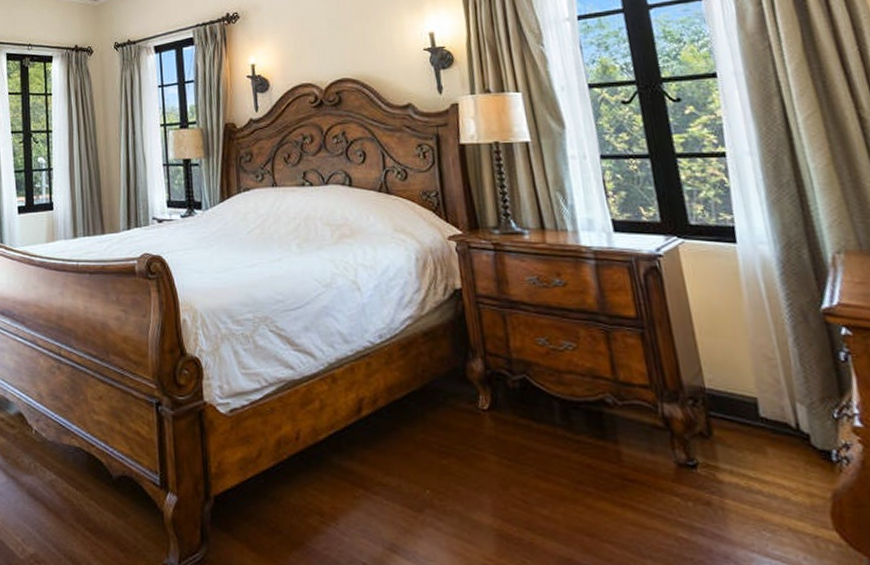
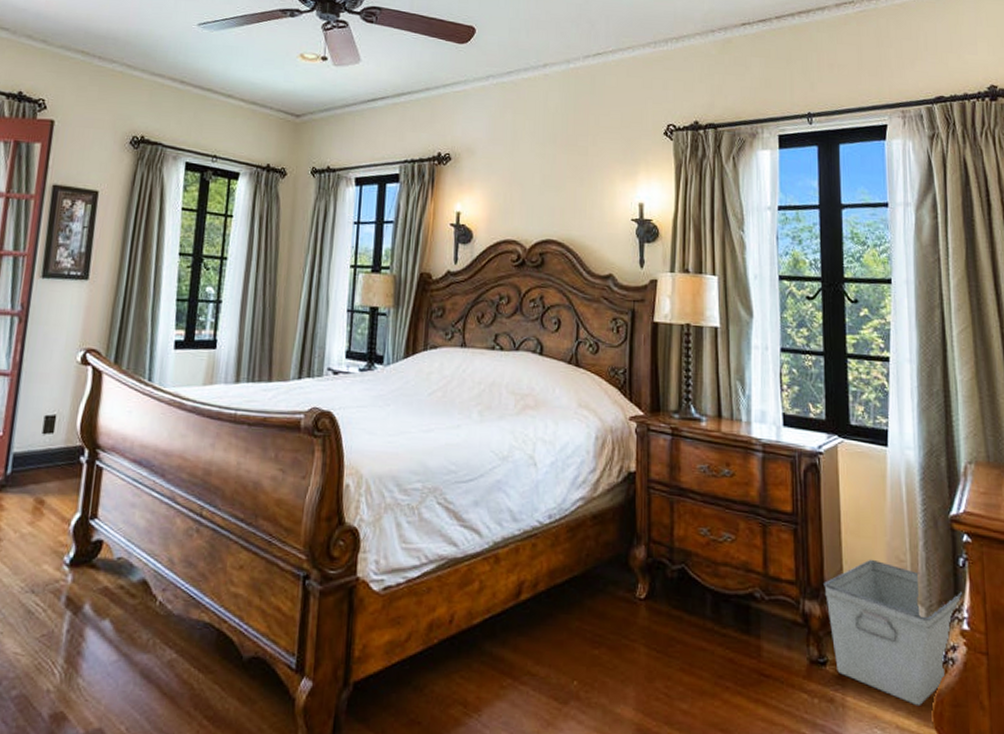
storage bin: none [682,358,849,508] -> present [824,559,962,707]

